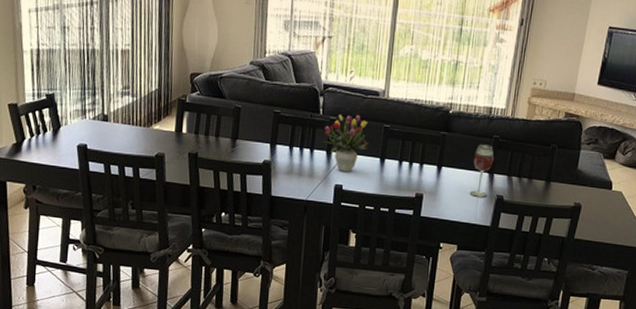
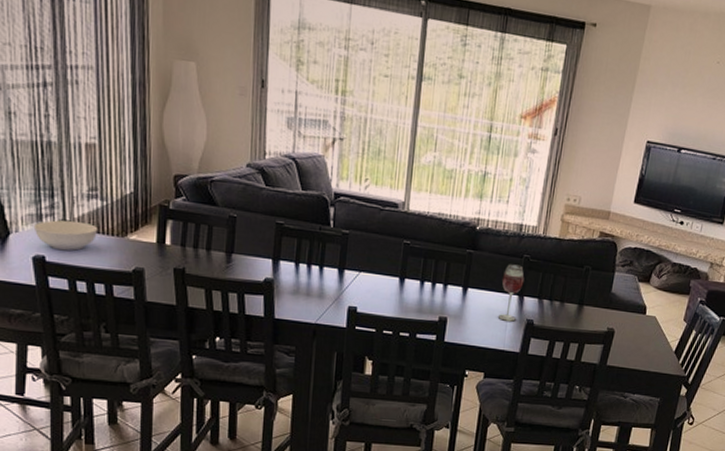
bowl: none [79,114,128,140] -> present [33,220,97,251]
flower arrangement: present [324,114,369,173] -> none [335,227,387,294]

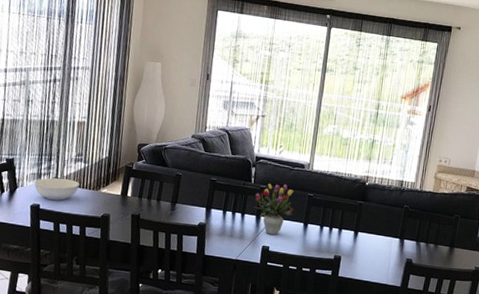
flower arrangement: none [335,227,387,294] -> present [254,183,294,236]
wineglass: present [499,264,525,322] -> none [383,213,405,261]

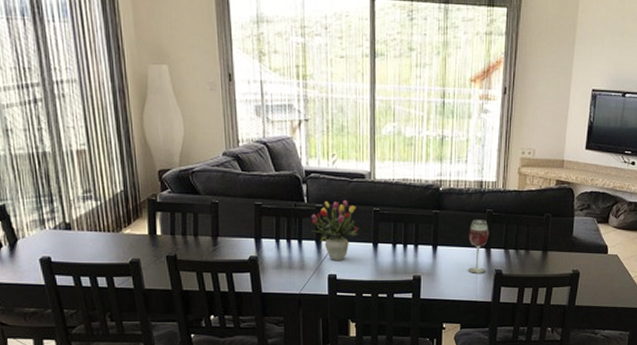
bowl: present [34,177,79,201] -> none [37,222,95,250]
wineglass: none [383,213,405,261] -> present [468,219,489,273]

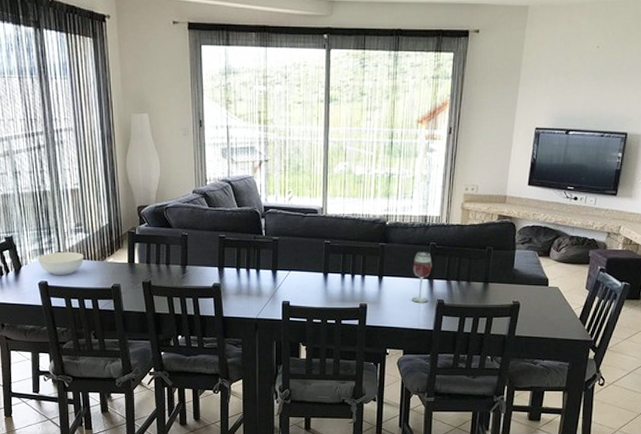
bowl: none [37,222,95,250] -> present [37,251,84,276]
flower arrangement: present [311,199,359,261] -> none [268,232,311,289]

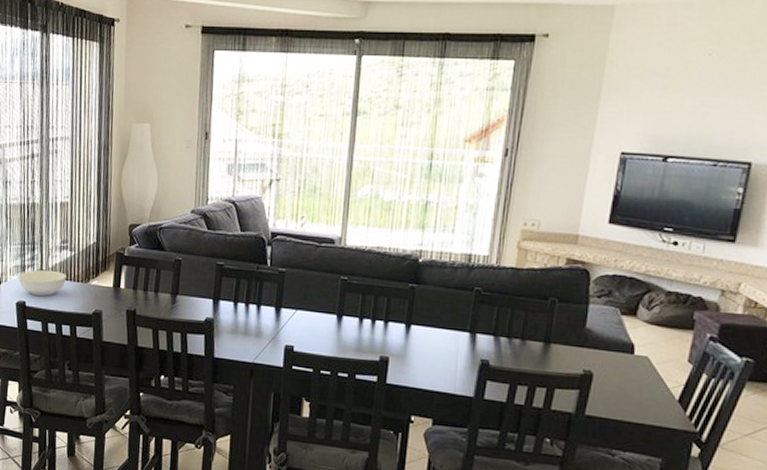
wineglass: present [412,252,432,303] -> none [447,298,476,362]

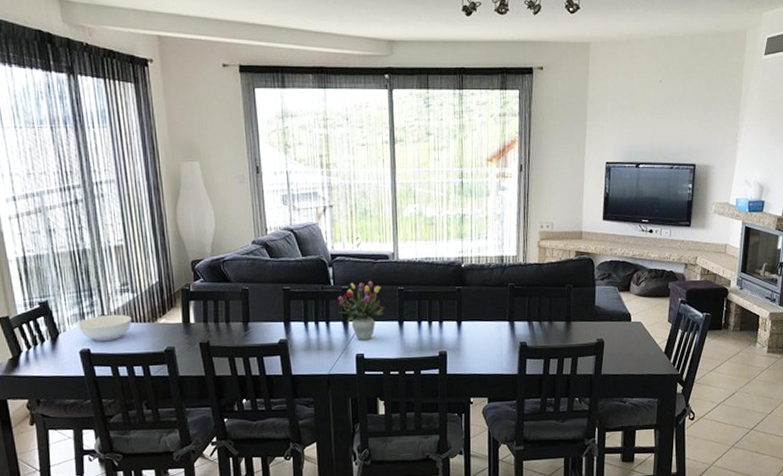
flower arrangement: none [272,265,323,332] -> present [338,280,385,341]

